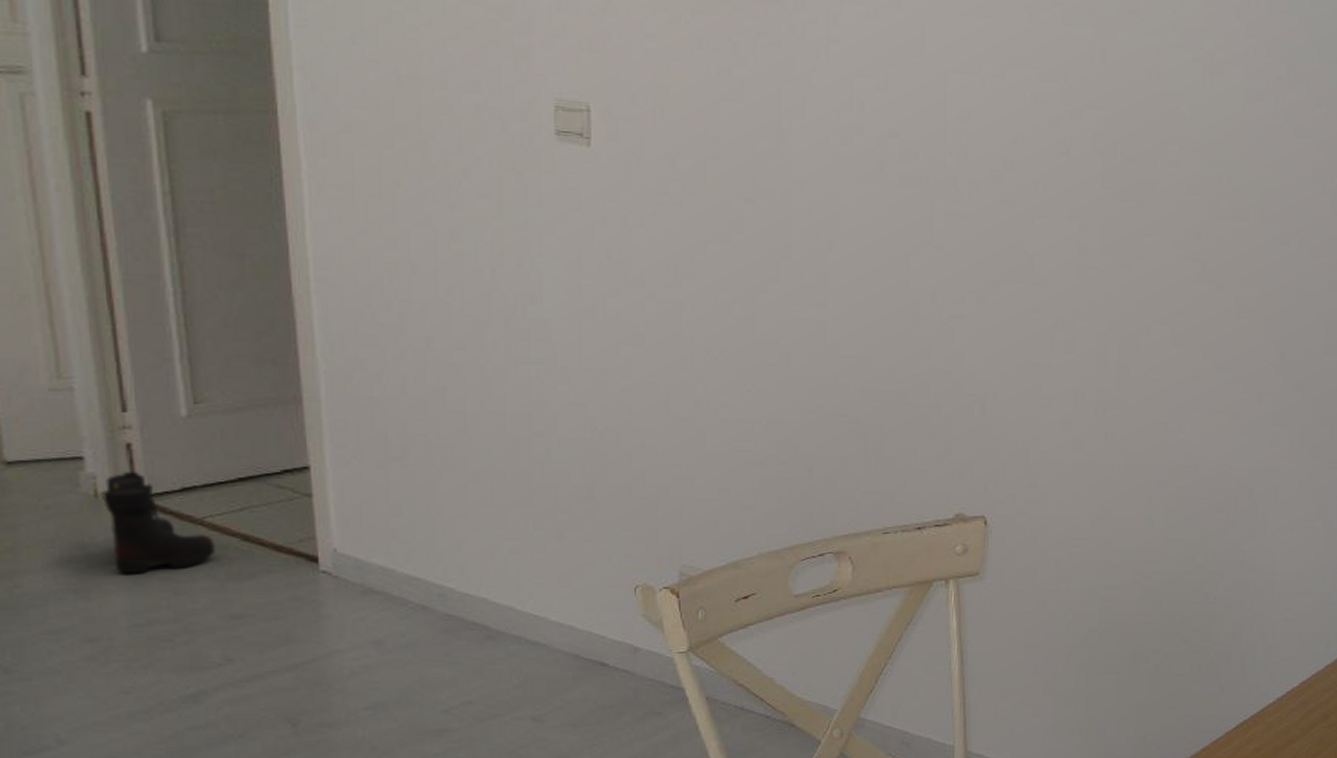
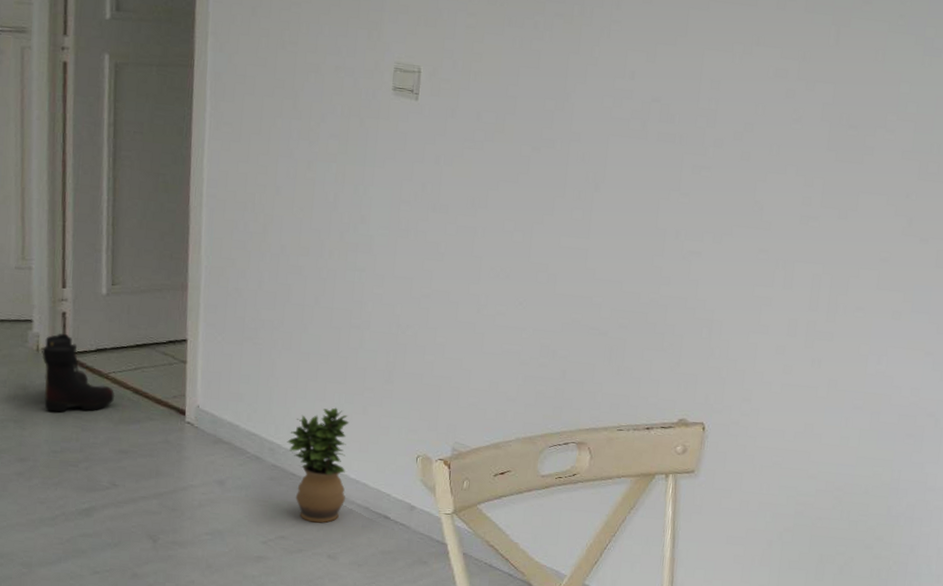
potted plant: none [461,536,548,680] -> present [287,407,350,523]

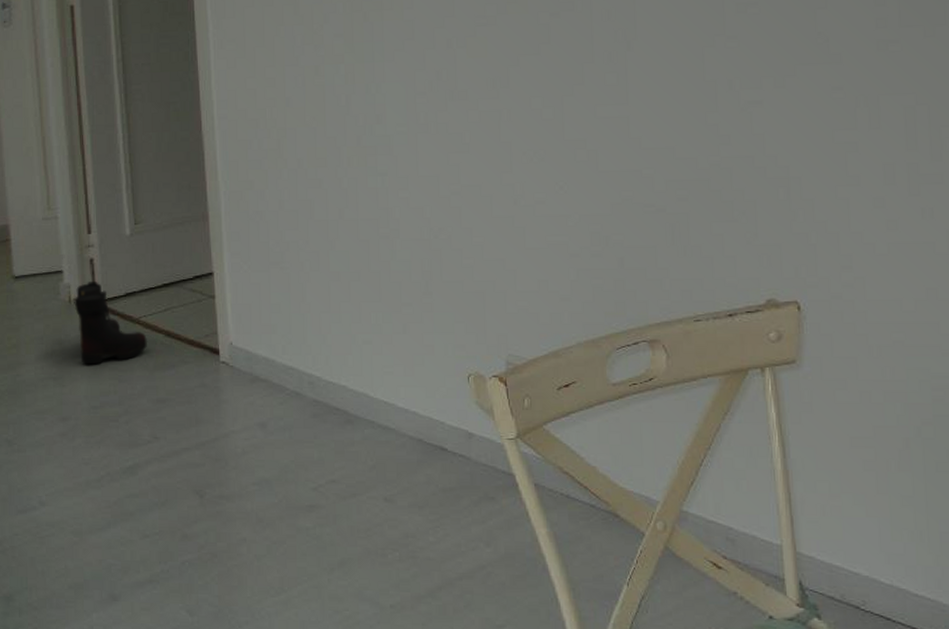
potted plant: present [287,407,350,523] -> none [326,329,397,462]

